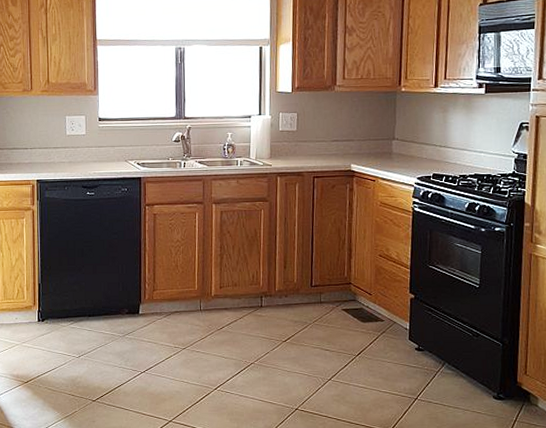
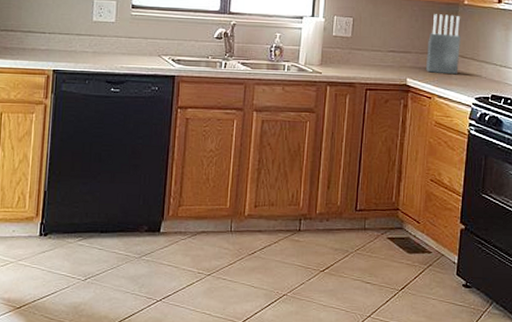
knife block: none [368,102,400,158] -> present [426,14,461,75]

